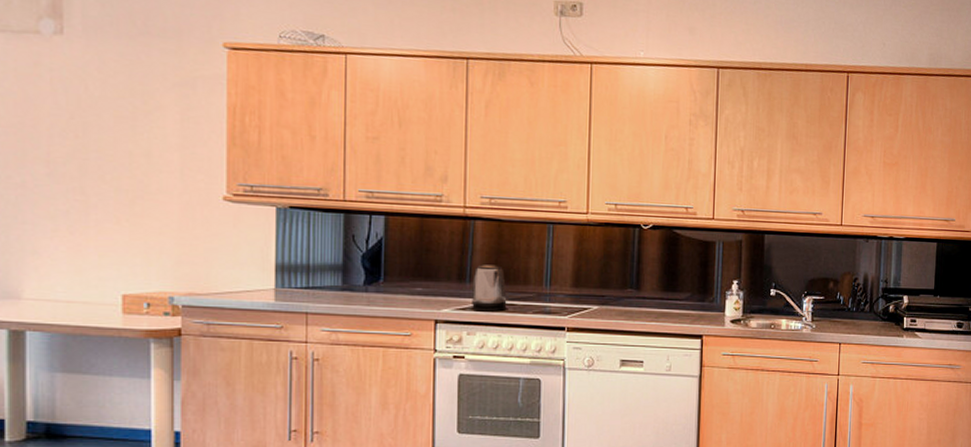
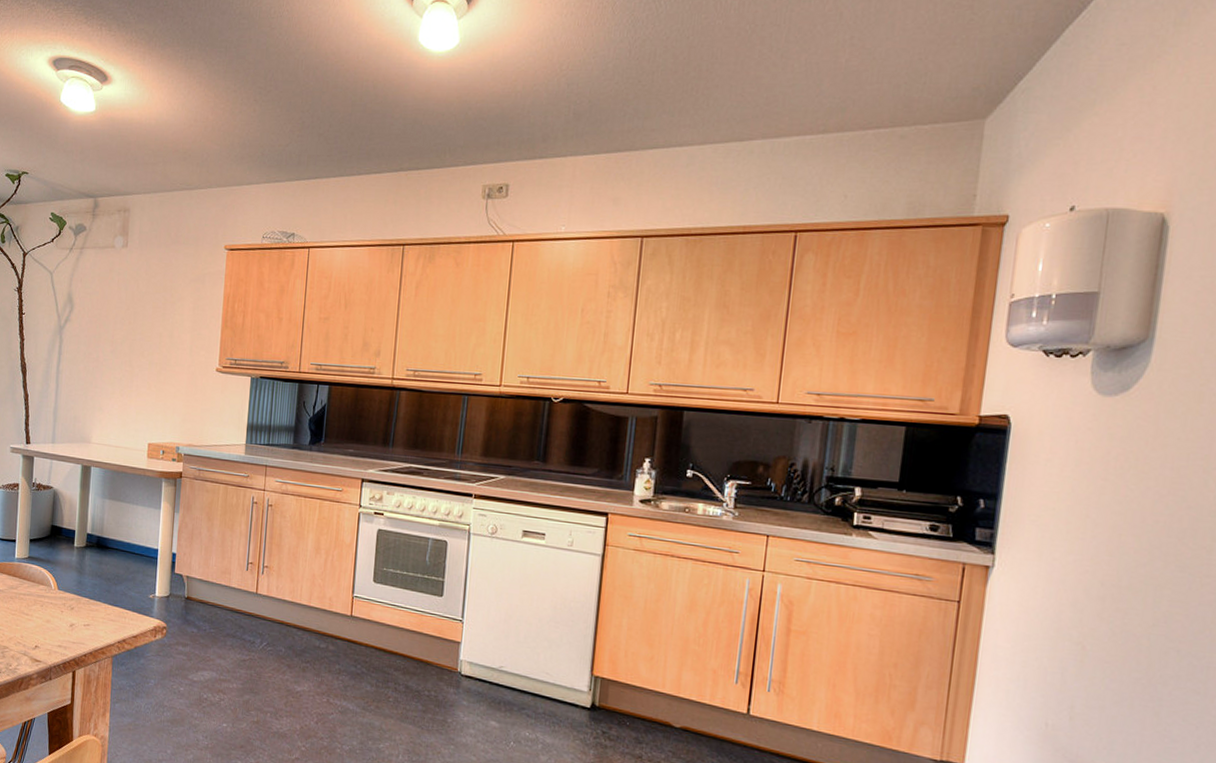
kettle: present [472,264,507,313] -> none [392,431,423,476]

